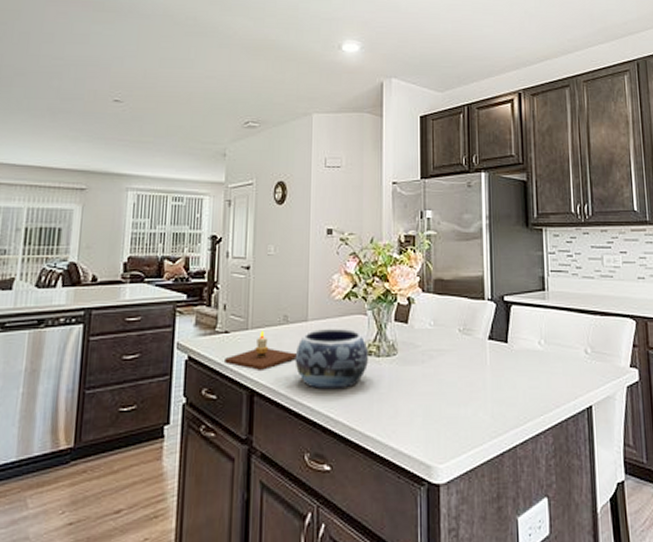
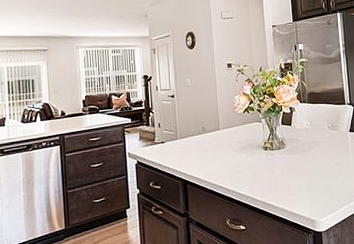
candle: present [225,330,296,370] -> none [163,139,214,167]
decorative bowl: present [295,328,368,390] -> none [213,133,265,176]

